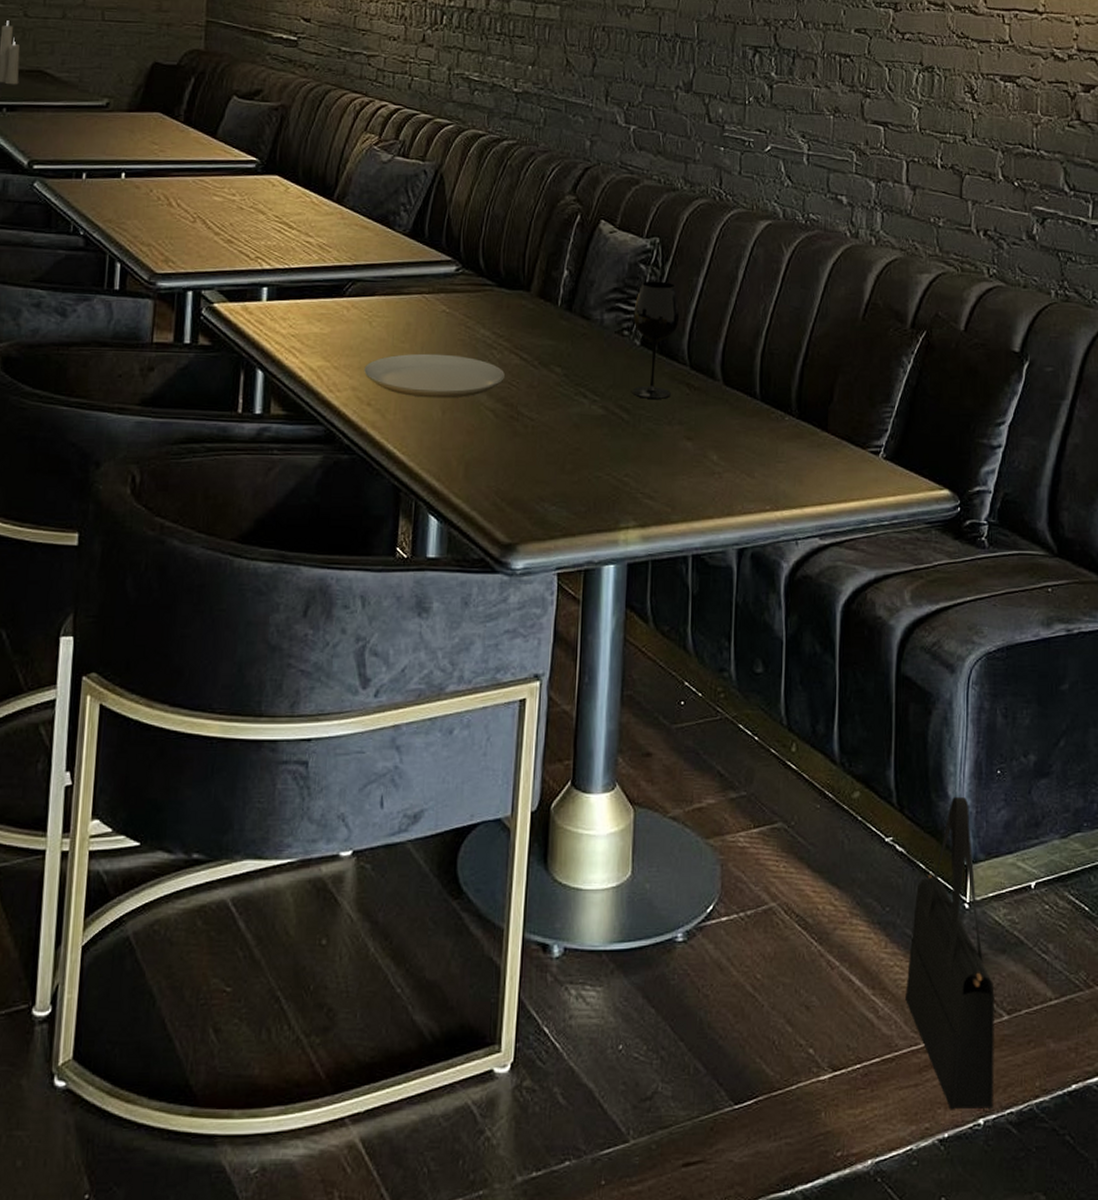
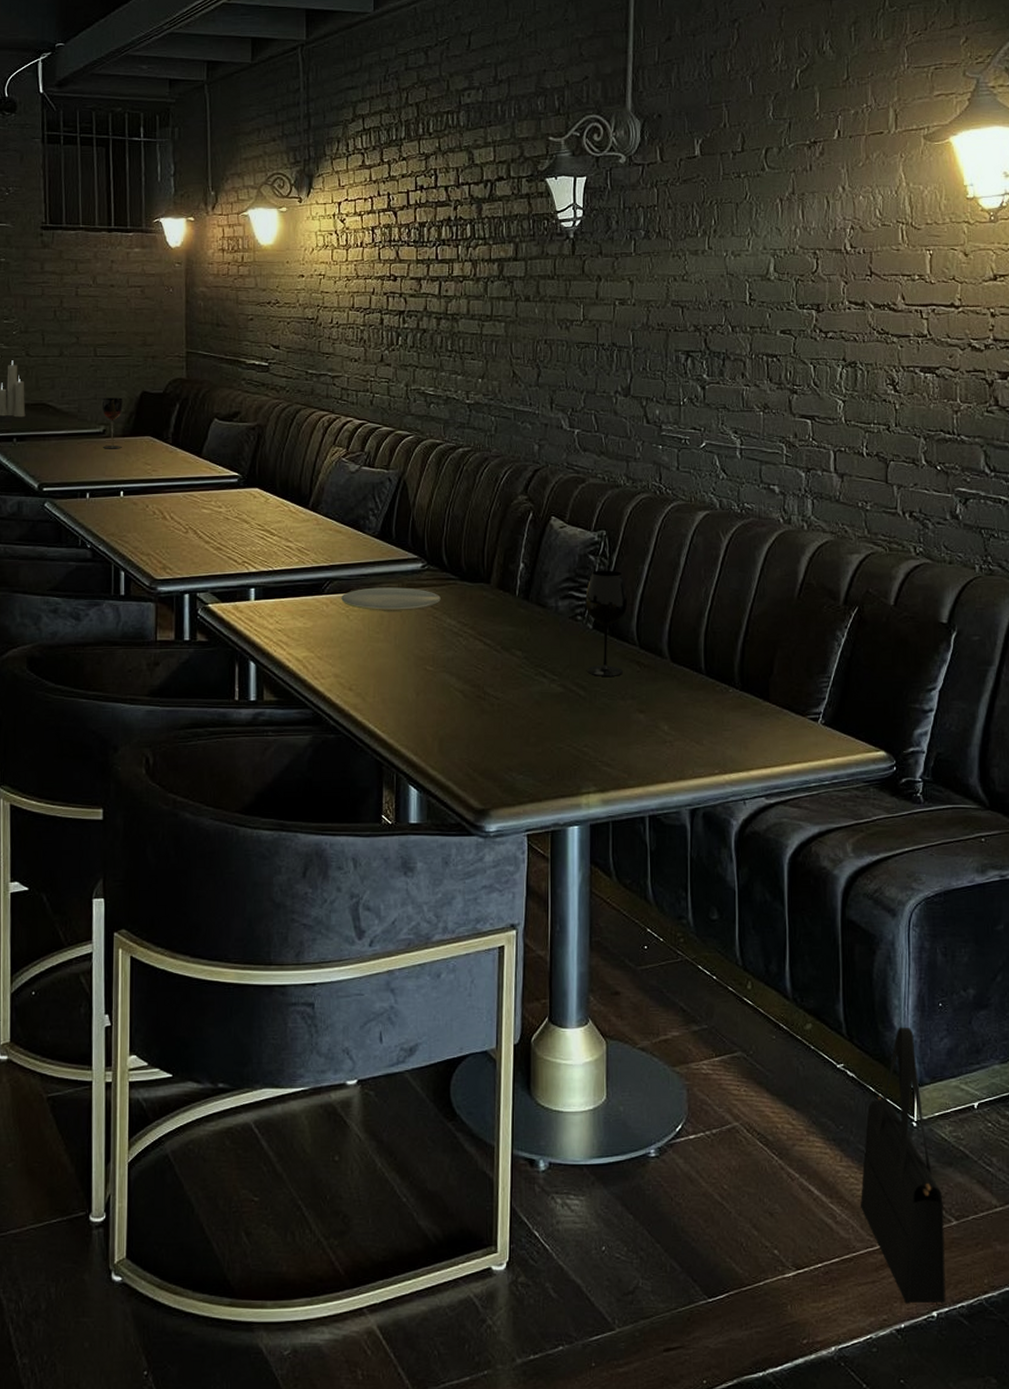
wineglass: none [105,67,131,125] -> present [101,397,123,449]
plate: none [364,291,475,319] -> present [341,587,441,611]
plate: present [364,353,505,398] -> none [345,642,471,682]

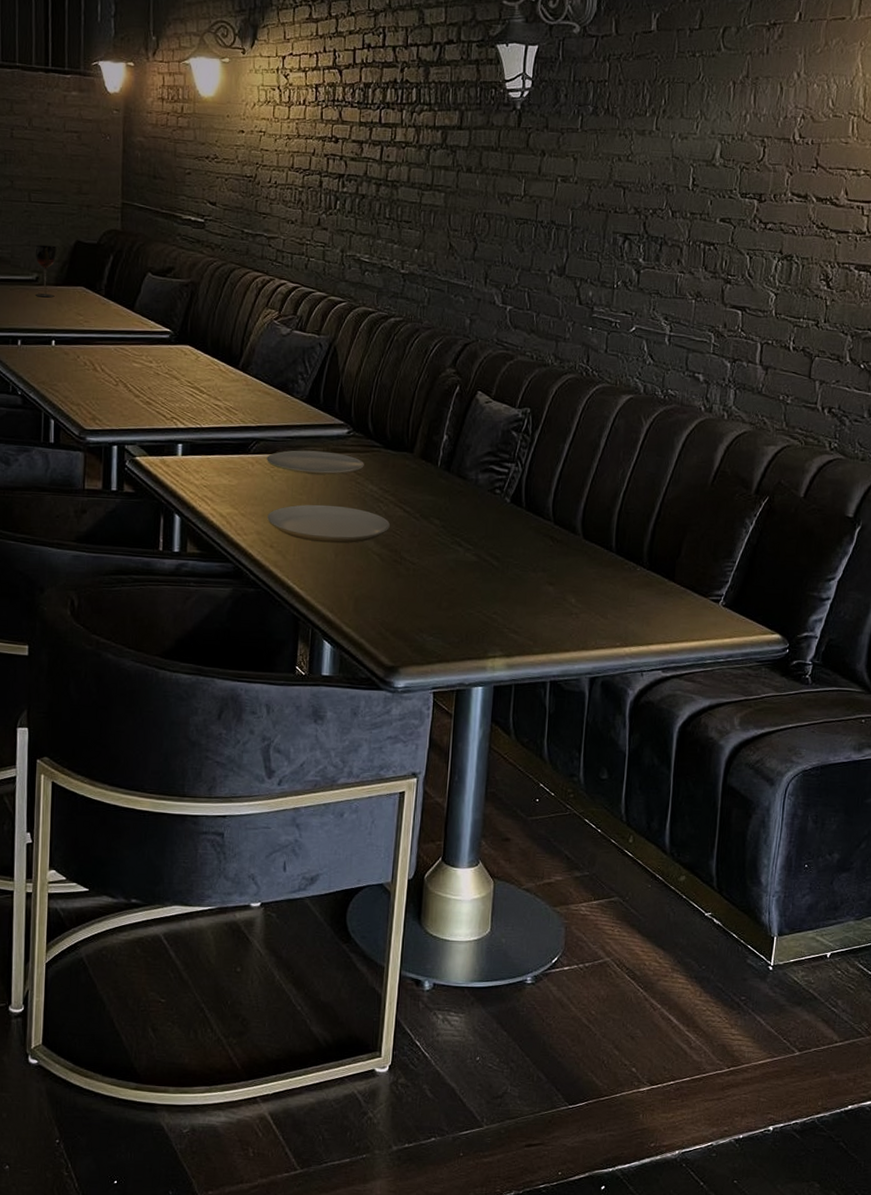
plate: none [345,642,471,682] -> present [267,504,390,544]
wine glass: present [585,570,628,676] -> none [502,446,547,549]
tote bag: present [860,1027,946,1304] -> none [713,883,790,1120]

